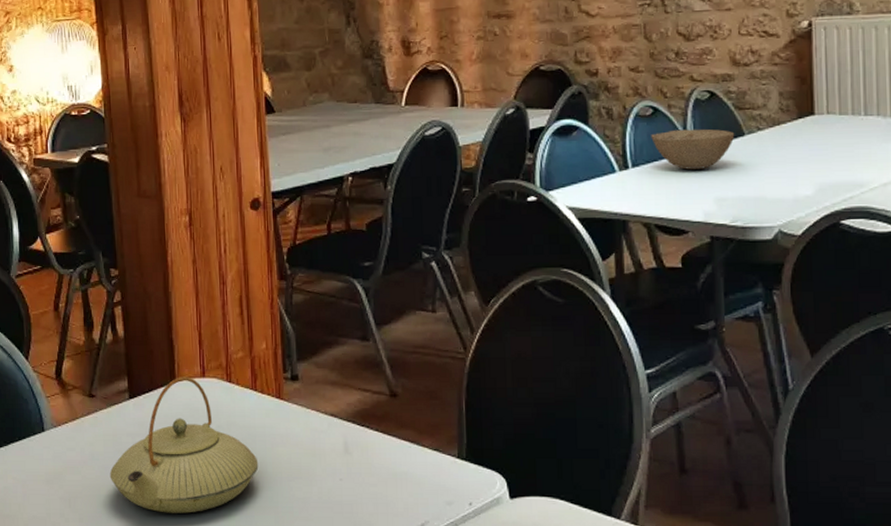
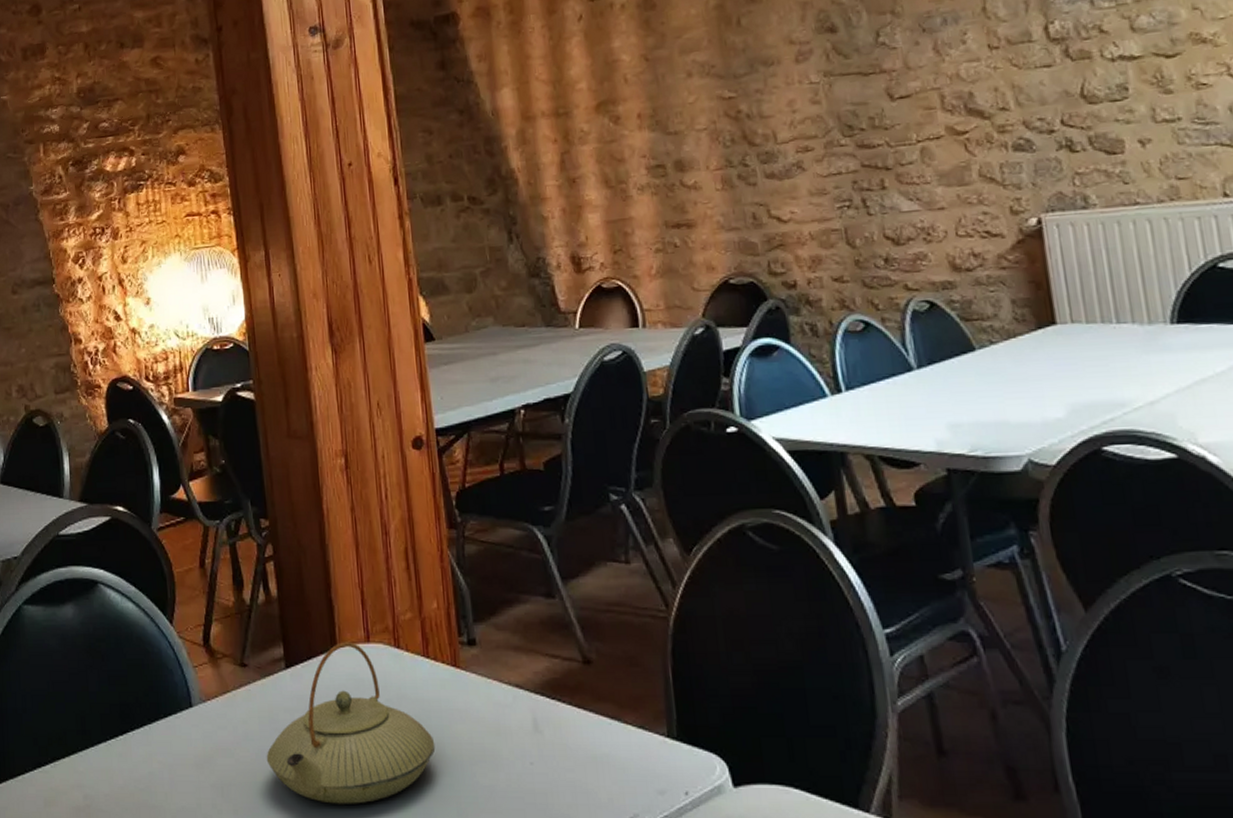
bowl: present [651,129,735,170] -> none [864,344,964,392]

